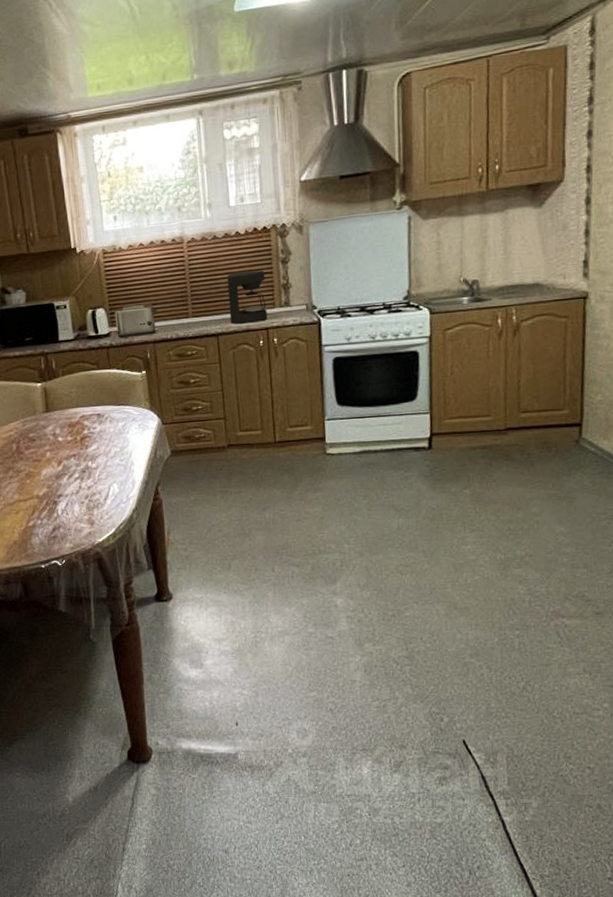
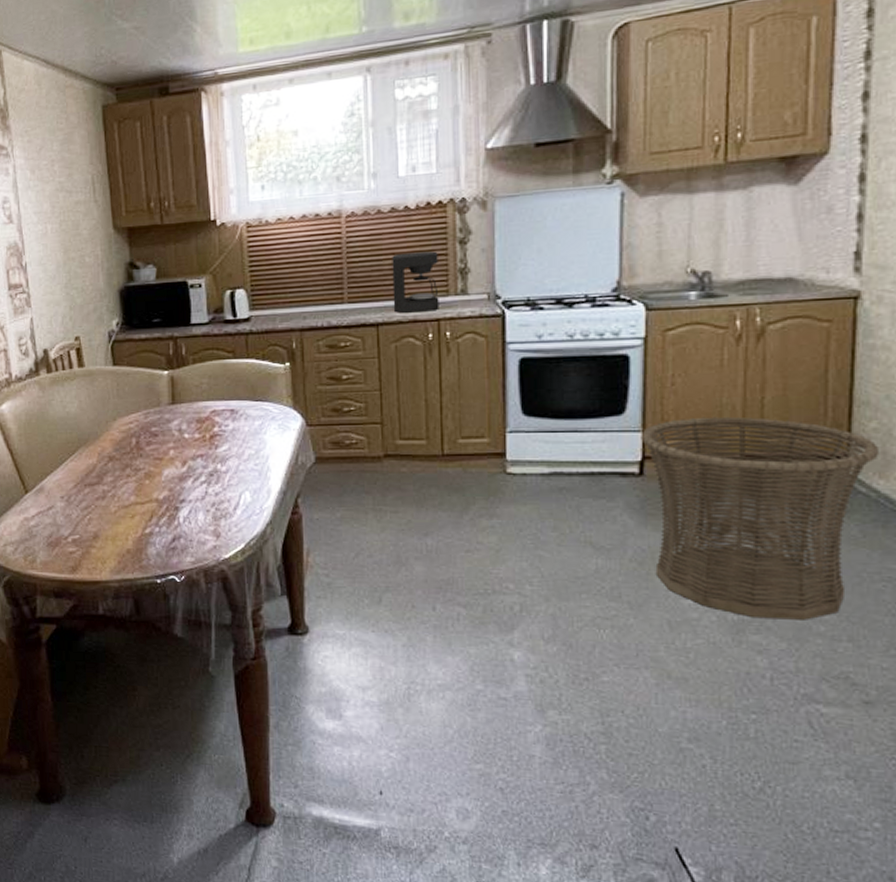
toaster: present [114,303,157,338] -> none [256,285,306,323]
basket: none [429,396,603,556] -> present [641,416,878,620]

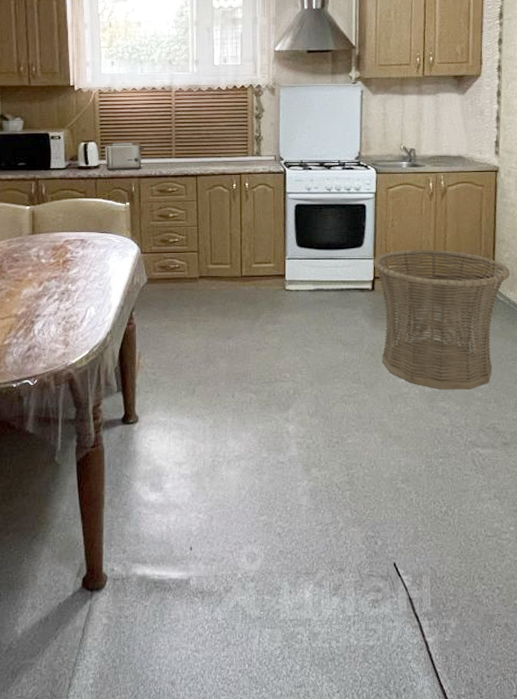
toaster: none [256,285,306,323] -> present [105,142,144,171]
coffee maker: present [392,251,439,314] -> none [208,122,241,168]

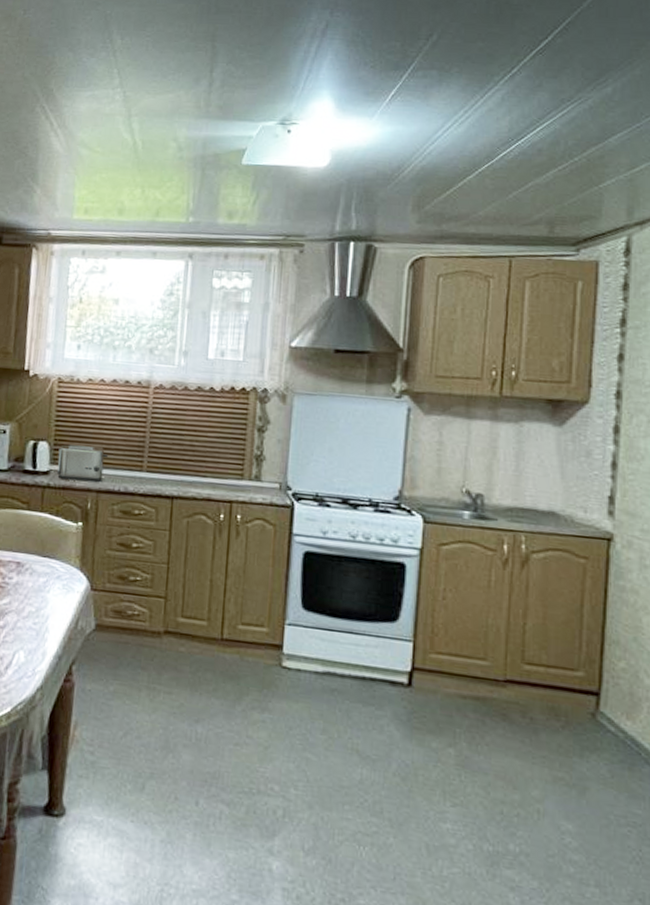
basket: present [373,249,510,390] -> none [411,634,626,859]

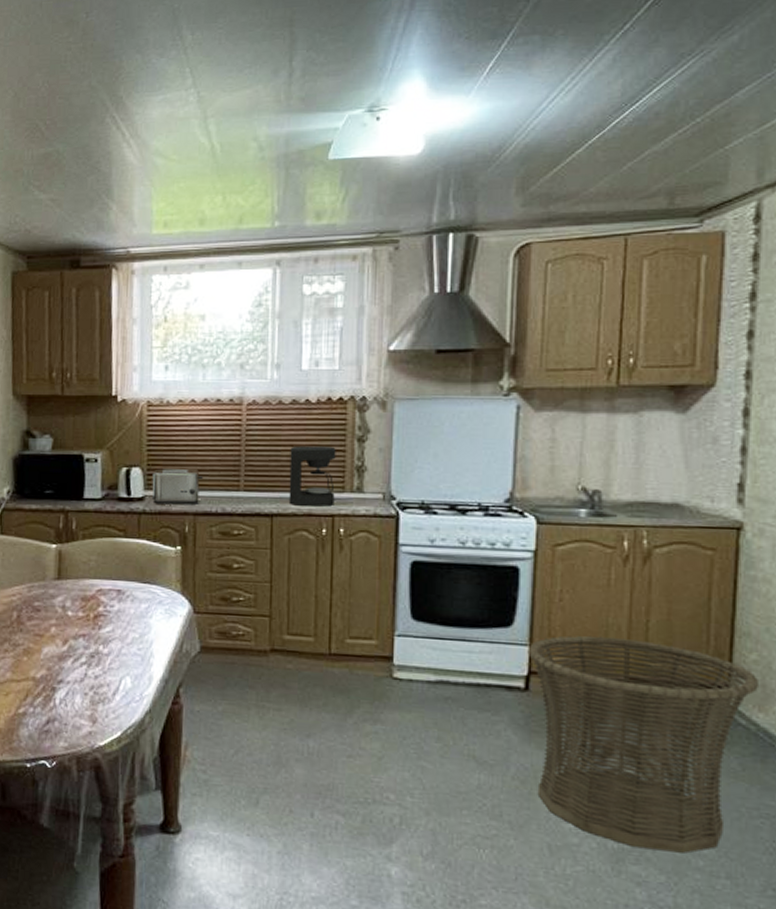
coffee maker: none [189,431,237,493] -> present [288,445,336,507]
basket: none [411,634,626,859] -> present [527,635,758,854]

